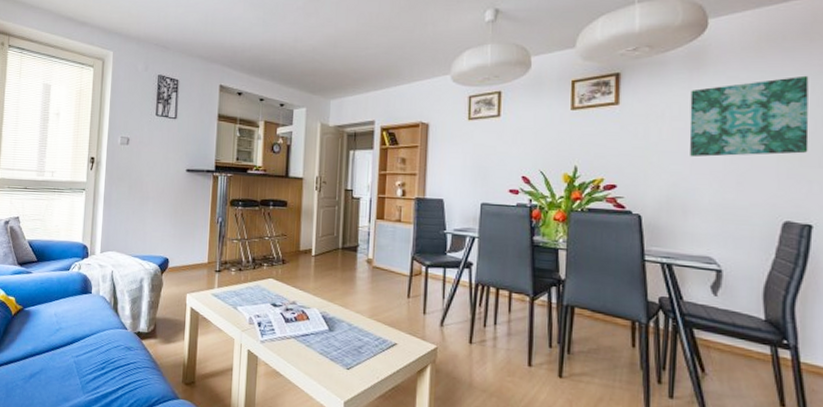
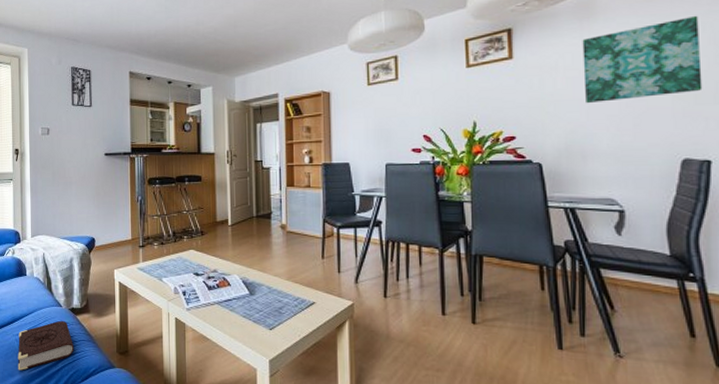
book: none [74,344,137,395] -> present [17,320,75,371]

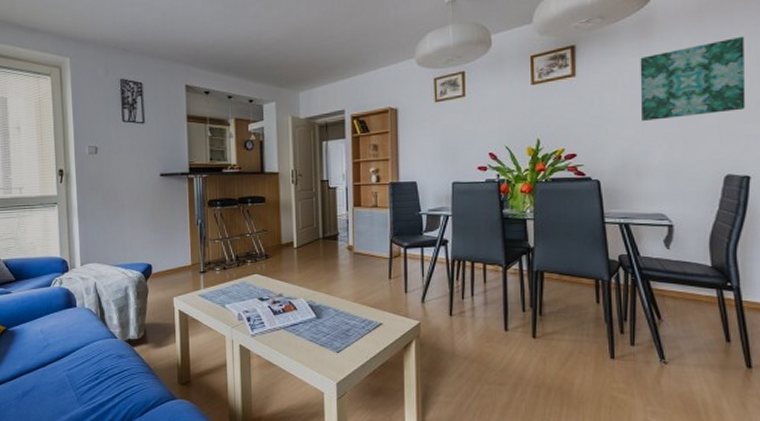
book: present [17,320,75,371] -> none [69,352,132,407]

